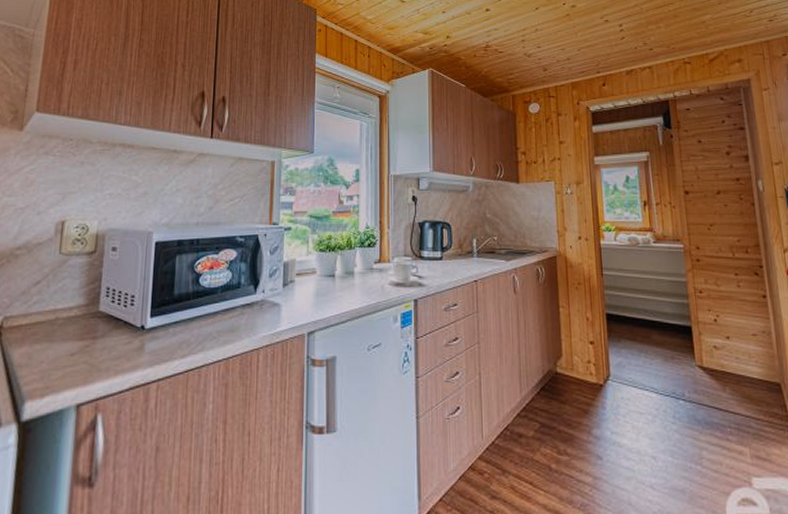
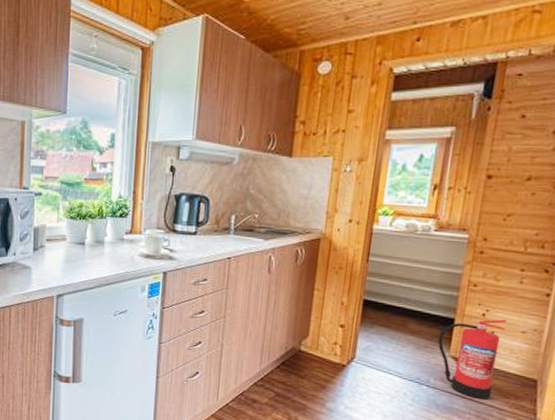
fire extinguisher: none [681,323,745,409] -> present [438,319,507,399]

